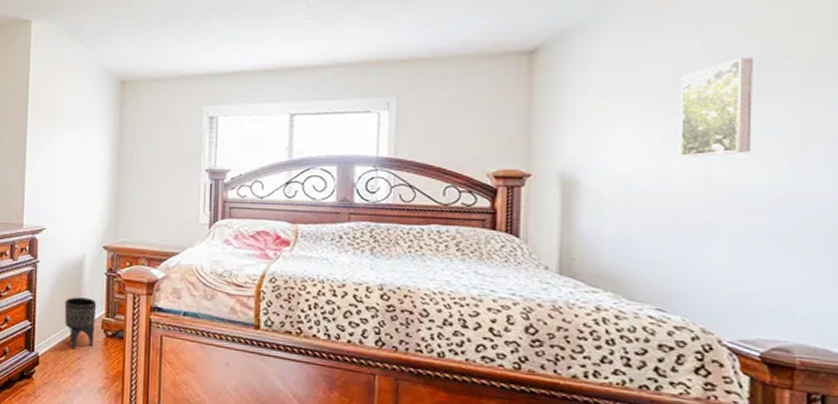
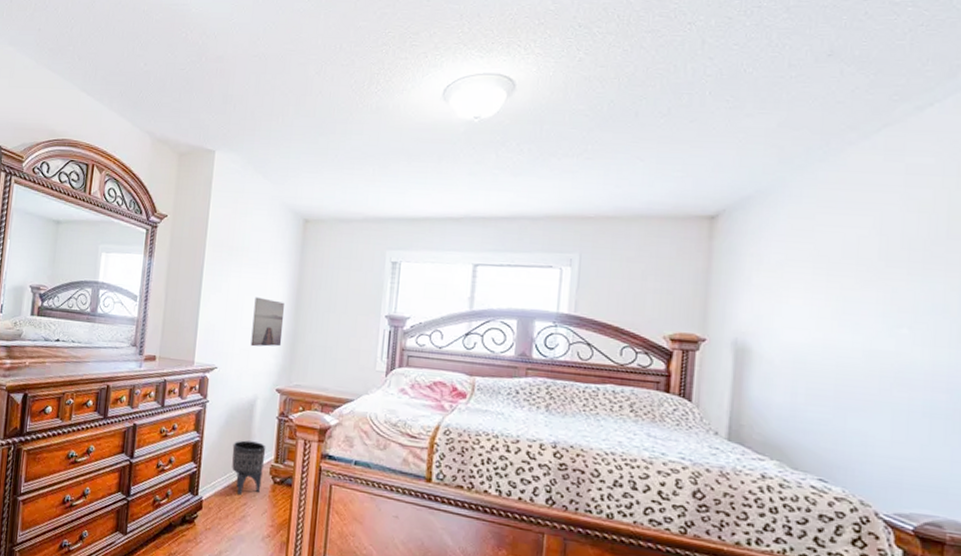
wall art: none [76,159,107,207] -> present [250,297,285,347]
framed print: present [679,57,753,158] -> none [847,236,920,332]

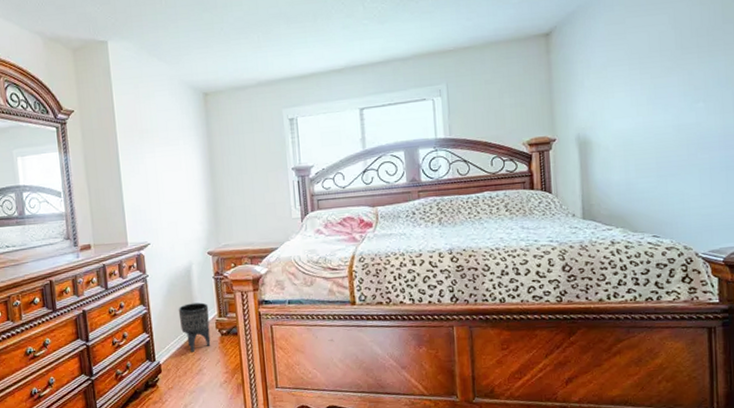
wall art: present [250,297,285,347] -> none [172,172,205,219]

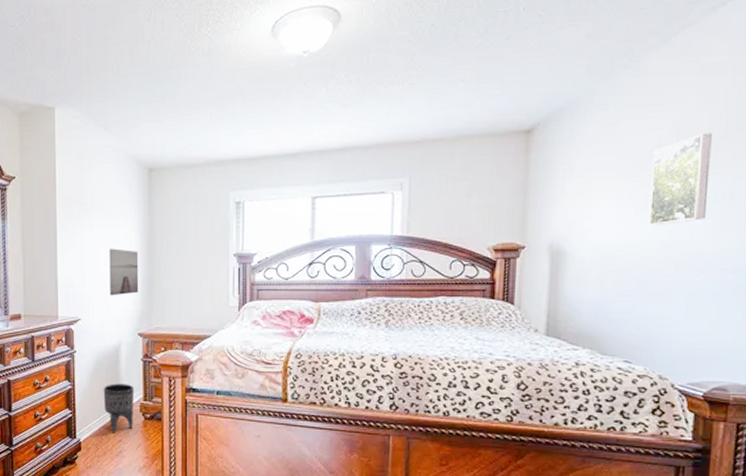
wall art: none [172,172,205,219] -> present [109,248,139,296]
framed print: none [656,25,707,112] -> present [648,133,712,226]

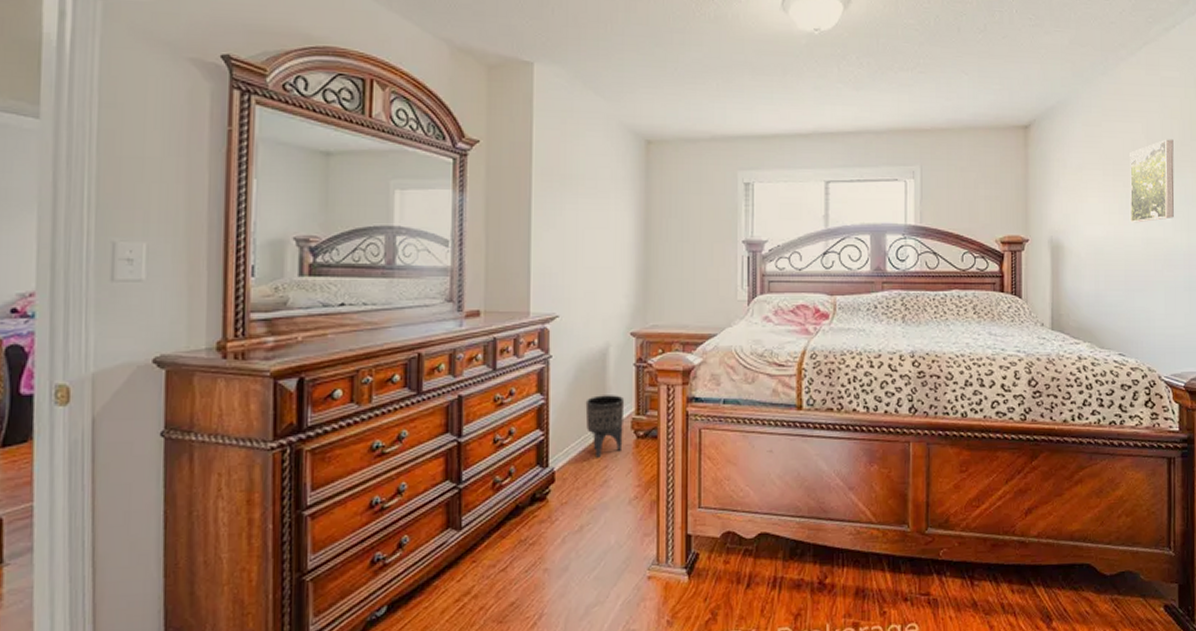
wall art: present [109,248,139,296] -> none [596,231,633,288]

